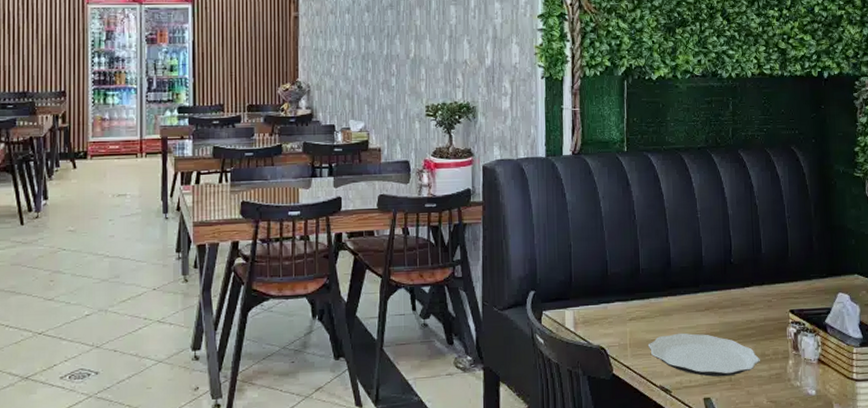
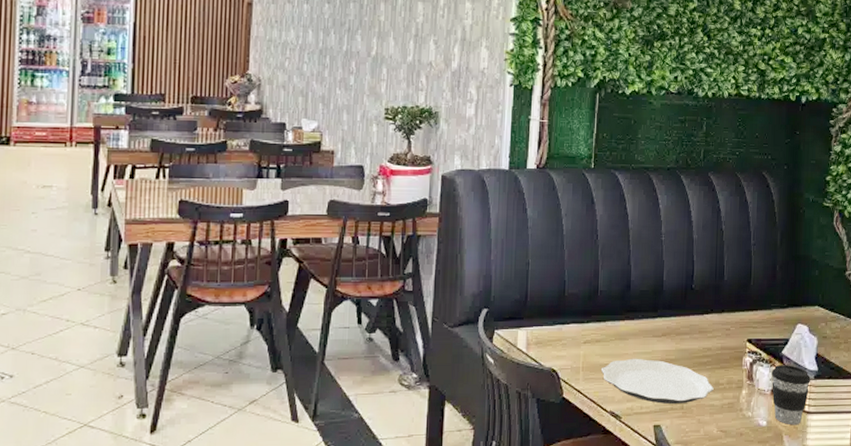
coffee cup: none [816,333,856,394] -> present [771,365,810,426]

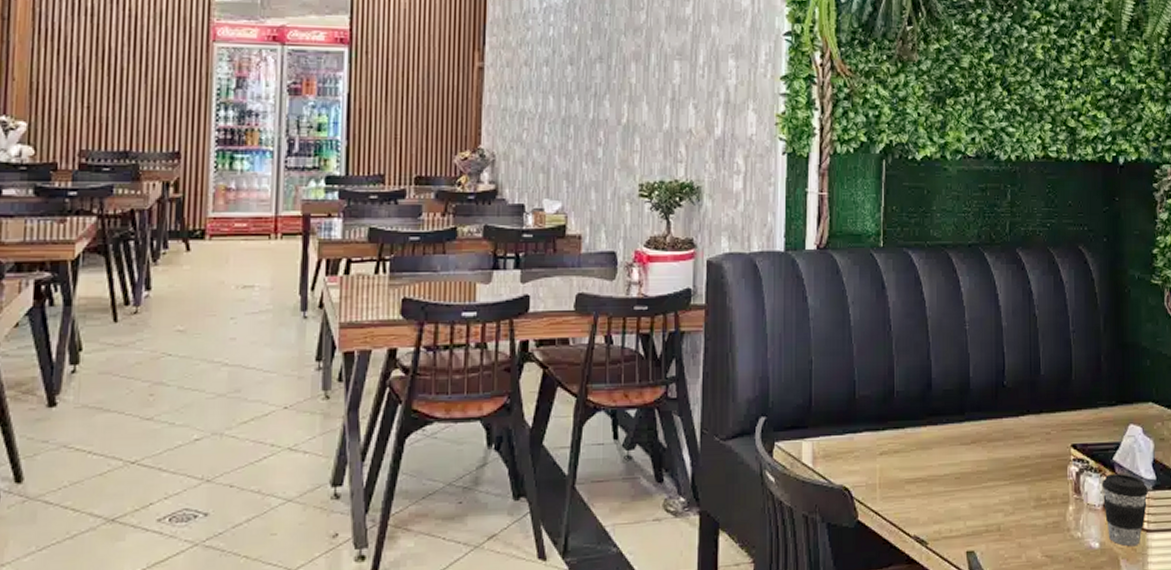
plate: present [600,358,714,405] -> none [901,470,1035,526]

